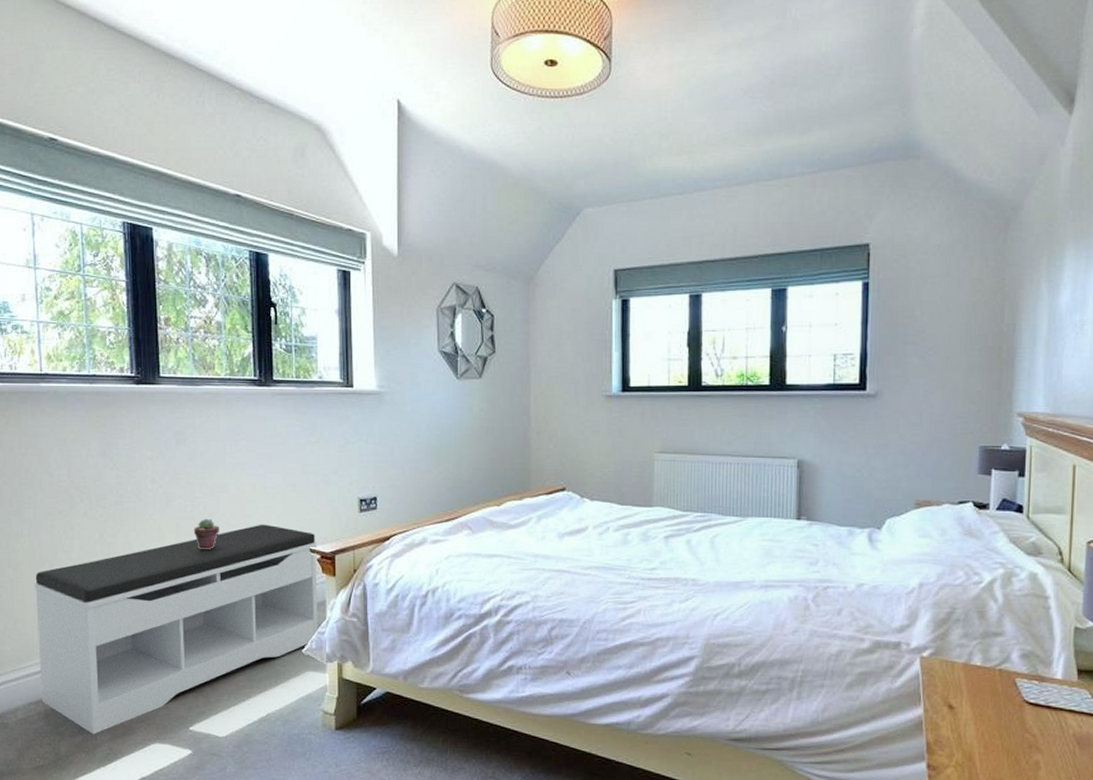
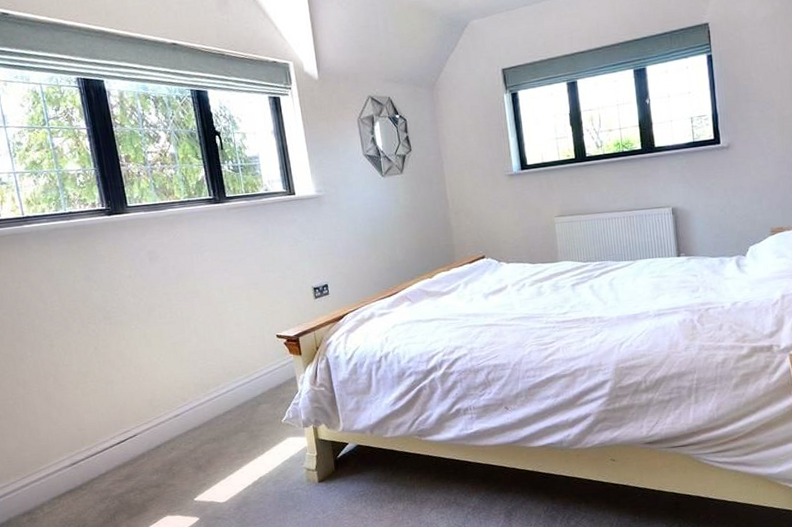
bench: present [34,524,319,734] -> none [42,319,294,516]
potted succulent: present [193,518,219,550] -> none [174,321,197,349]

